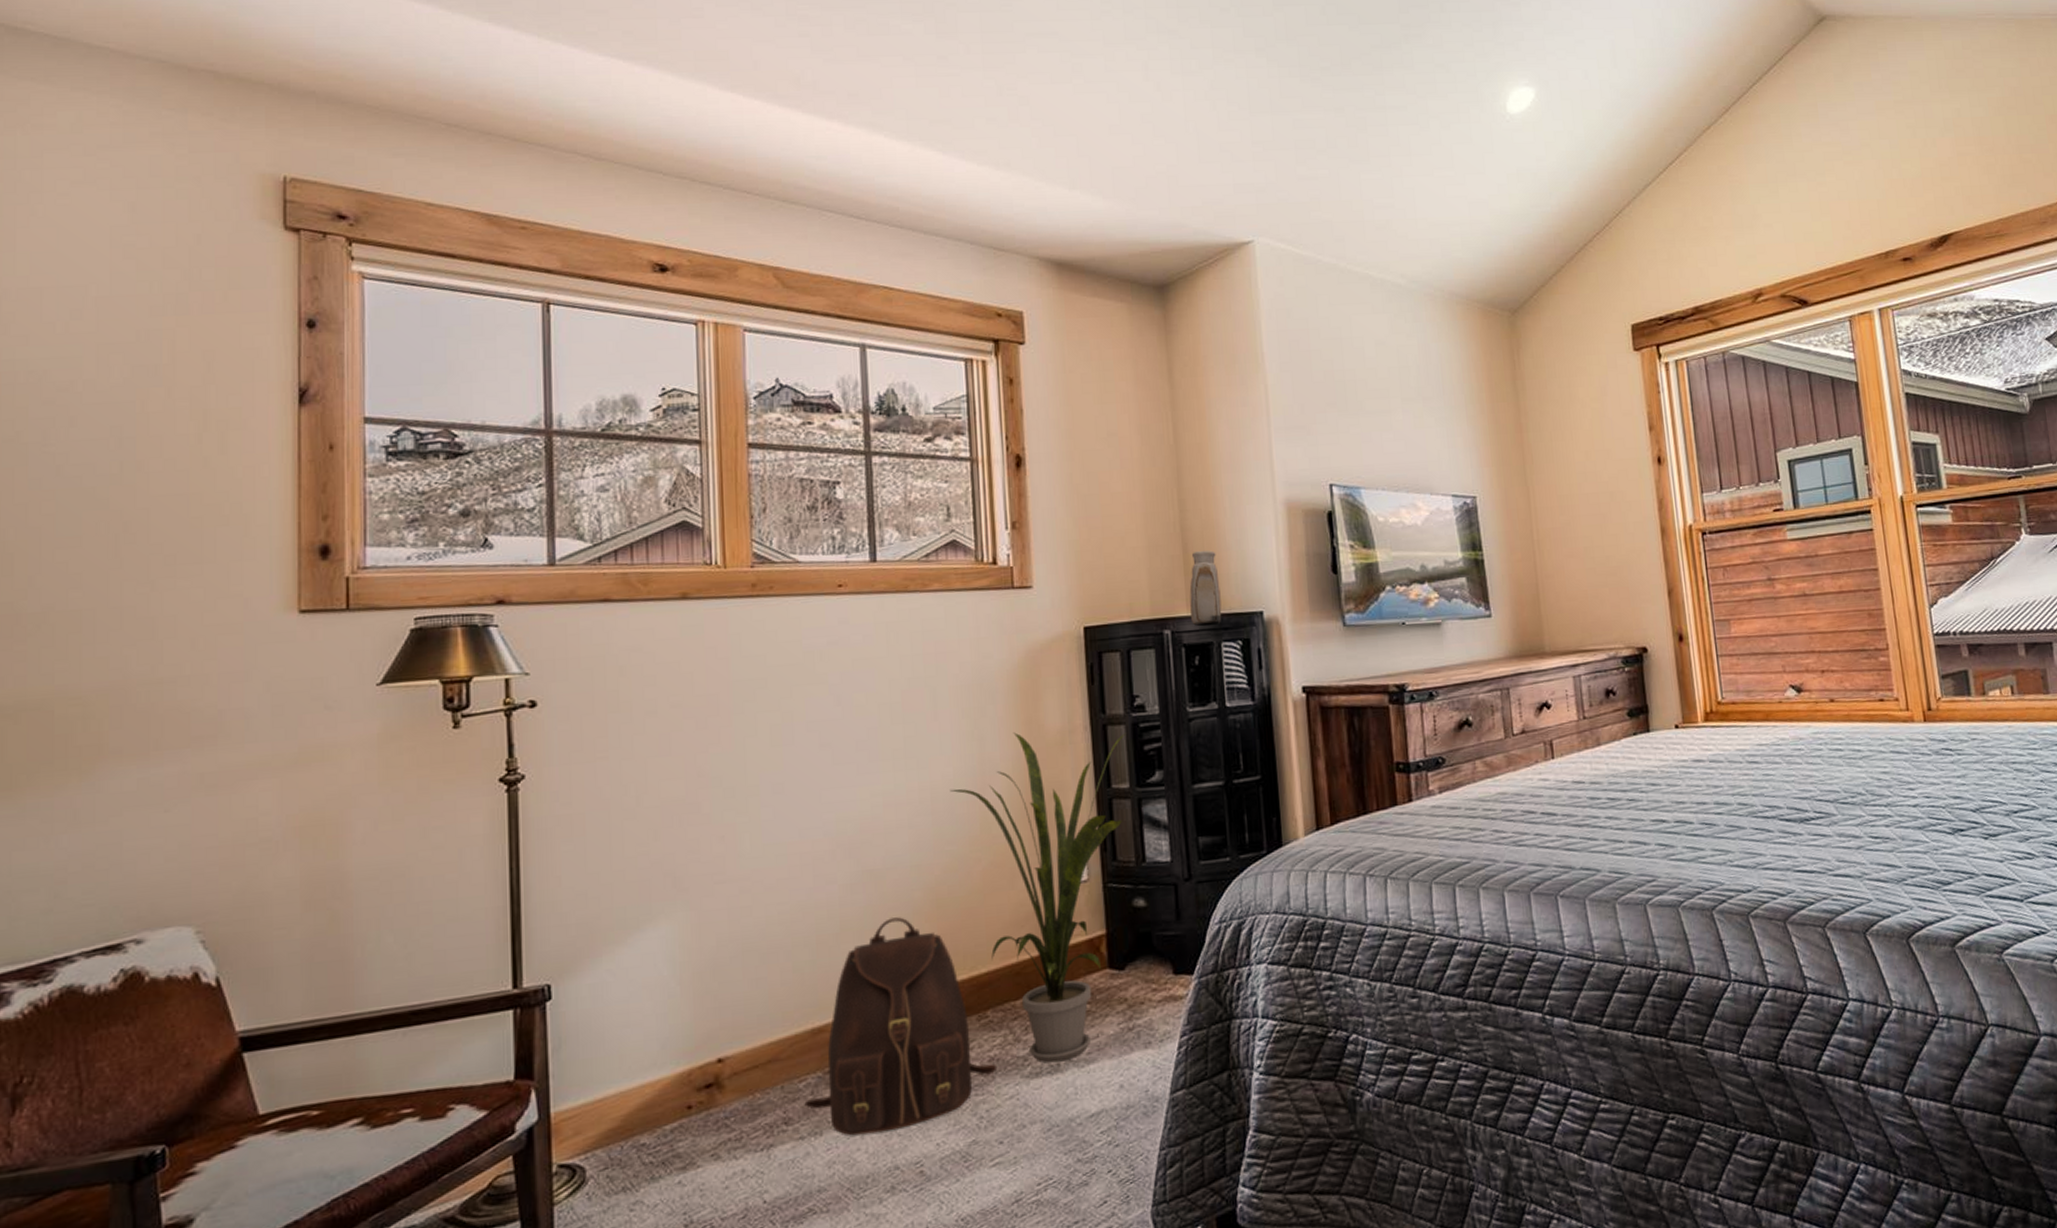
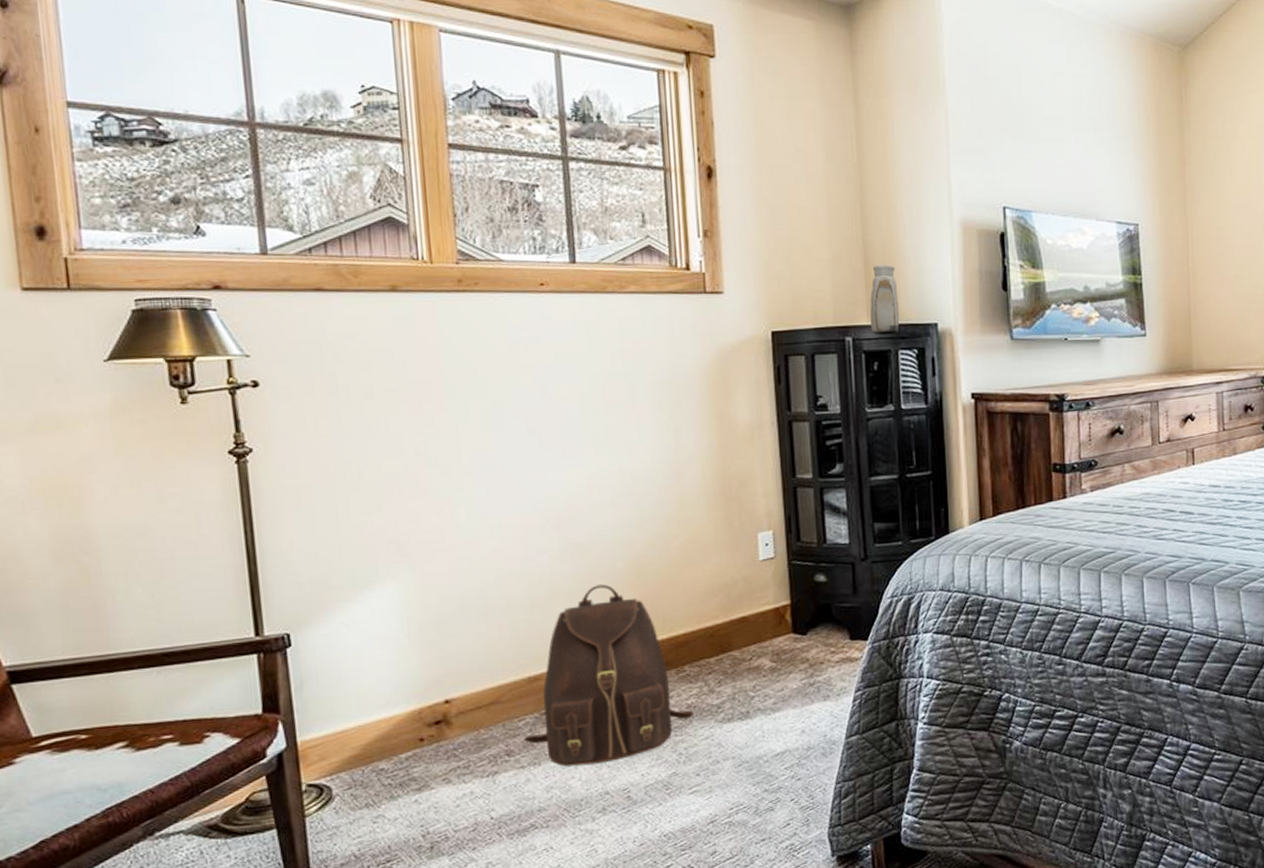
house plant: present [949,732,1126,1063] -> none [648,425,810,711]

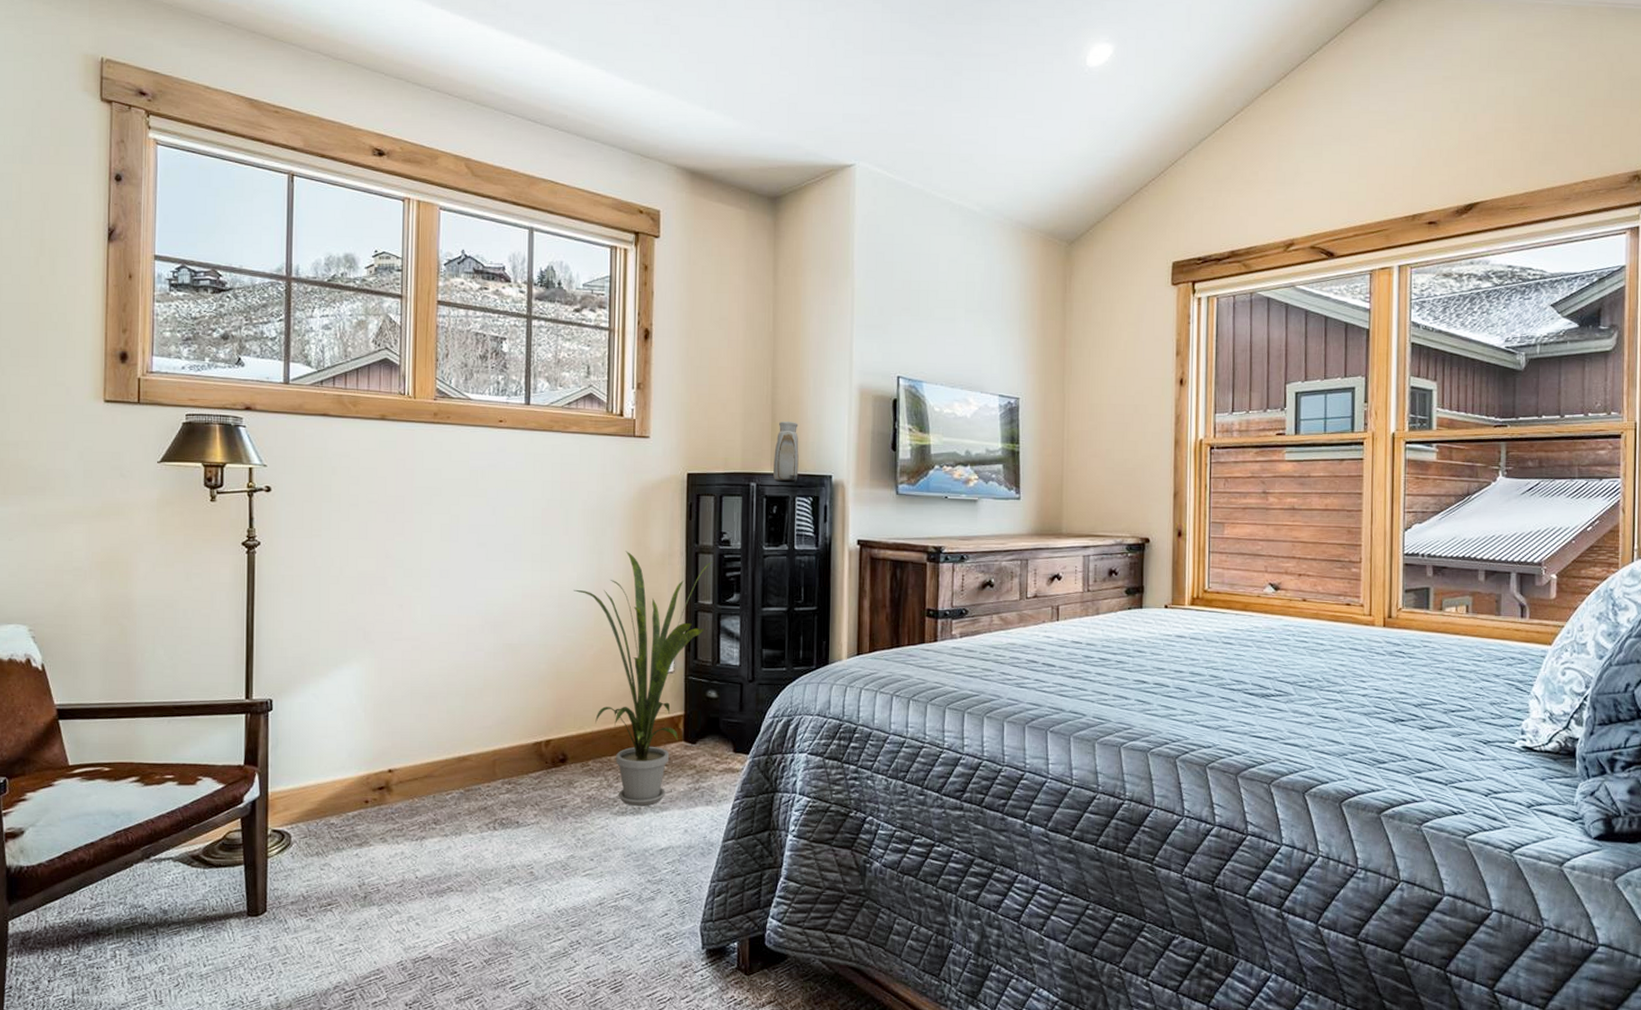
backpack: present [524,584,694,766] -> none [449,682,594,840]
house plant: none [648,425,810,711] -> present [573,551,714,806]

